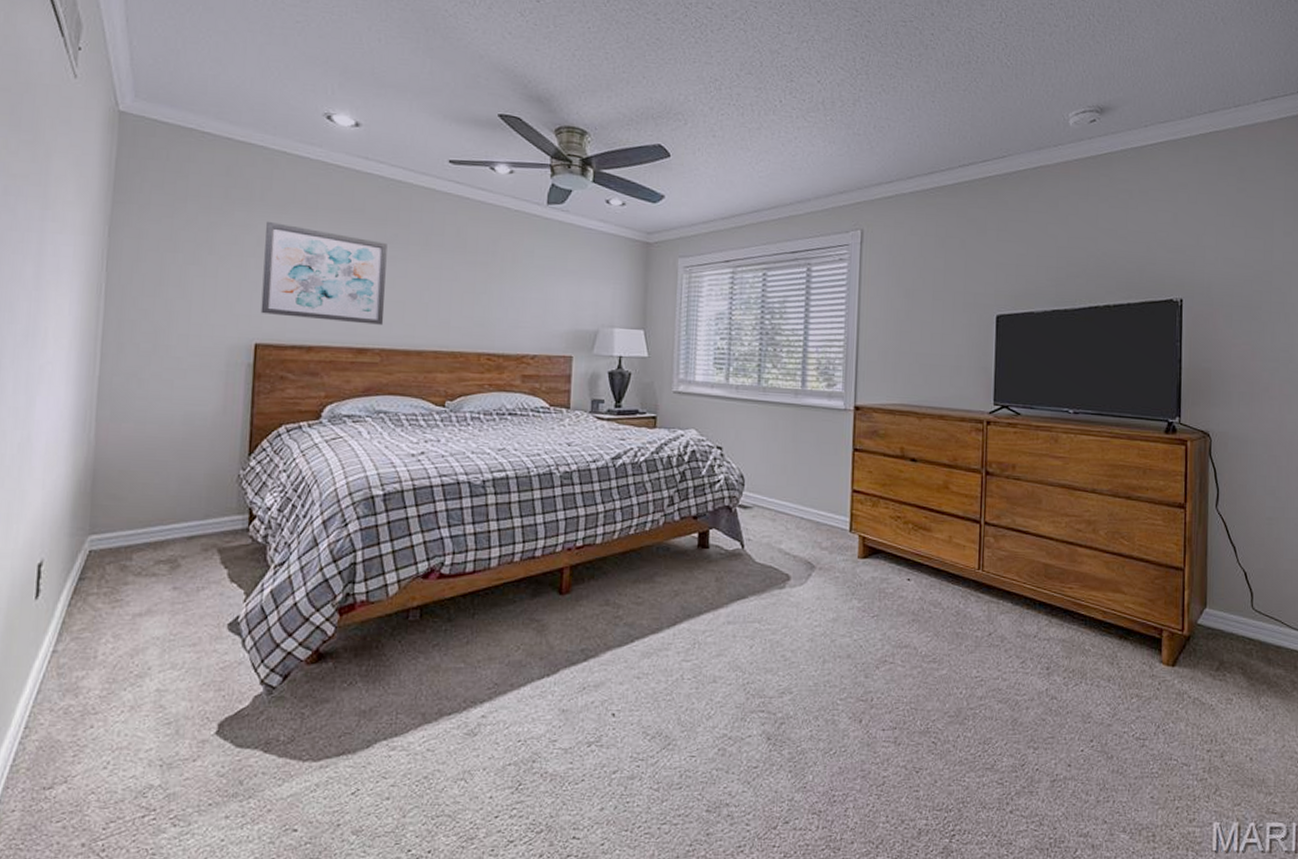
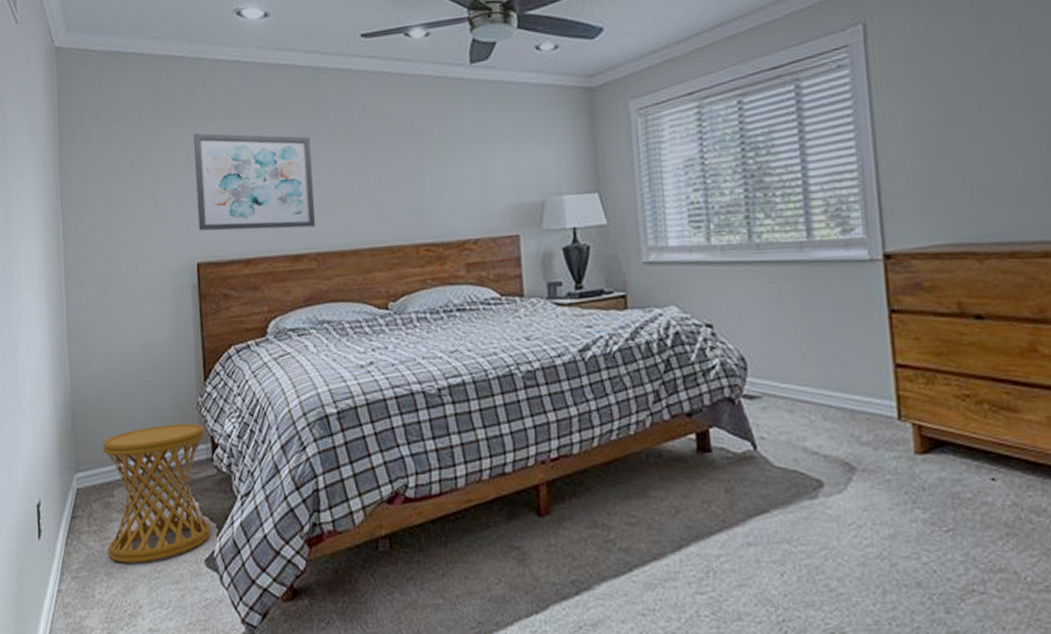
side table: none [118,493,244,626] -> present [102,423,210,564]

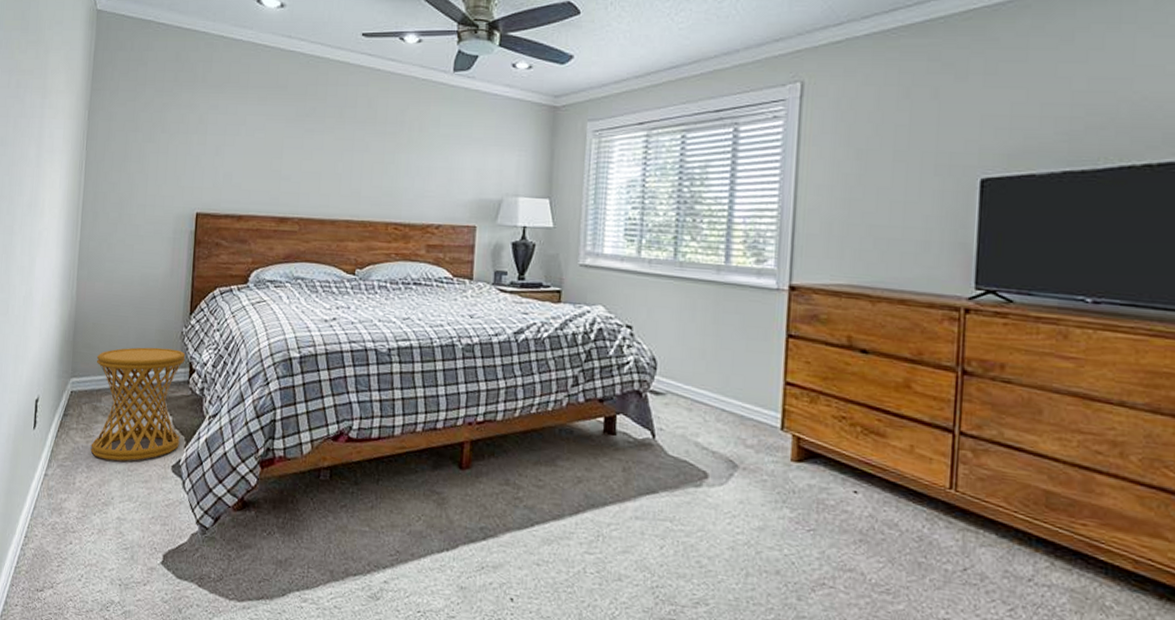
wall art: present [194,133,316,231] -> none [201,100,307,195]

